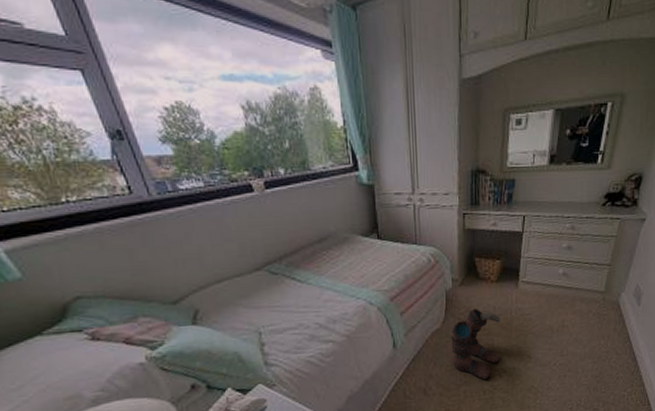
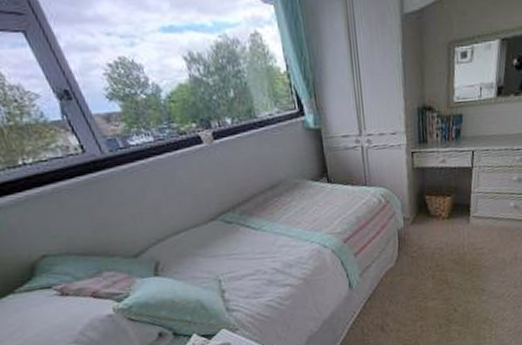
boots: present [451,309,501,381] -> none [405,246,454,315]

